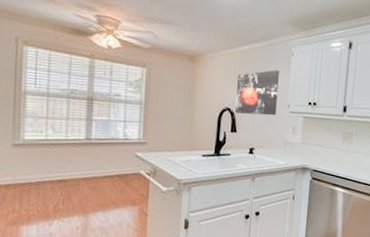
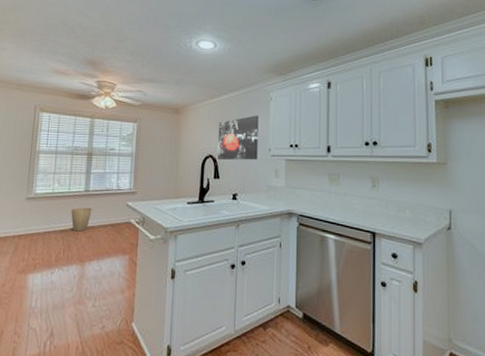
trash can: none [70,157,95,182] -> present [71,207,92,232]

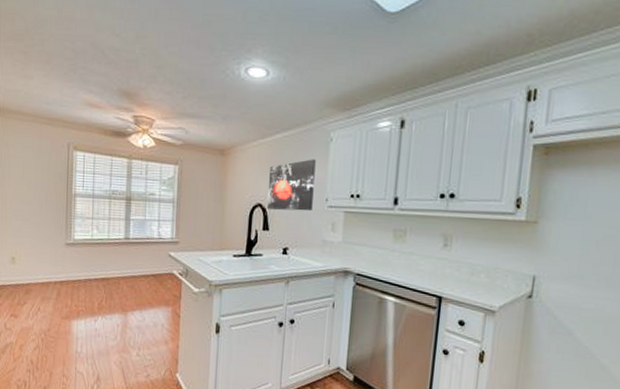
trash can: present [71,207,92,232] -> none [111,256,133,281]

